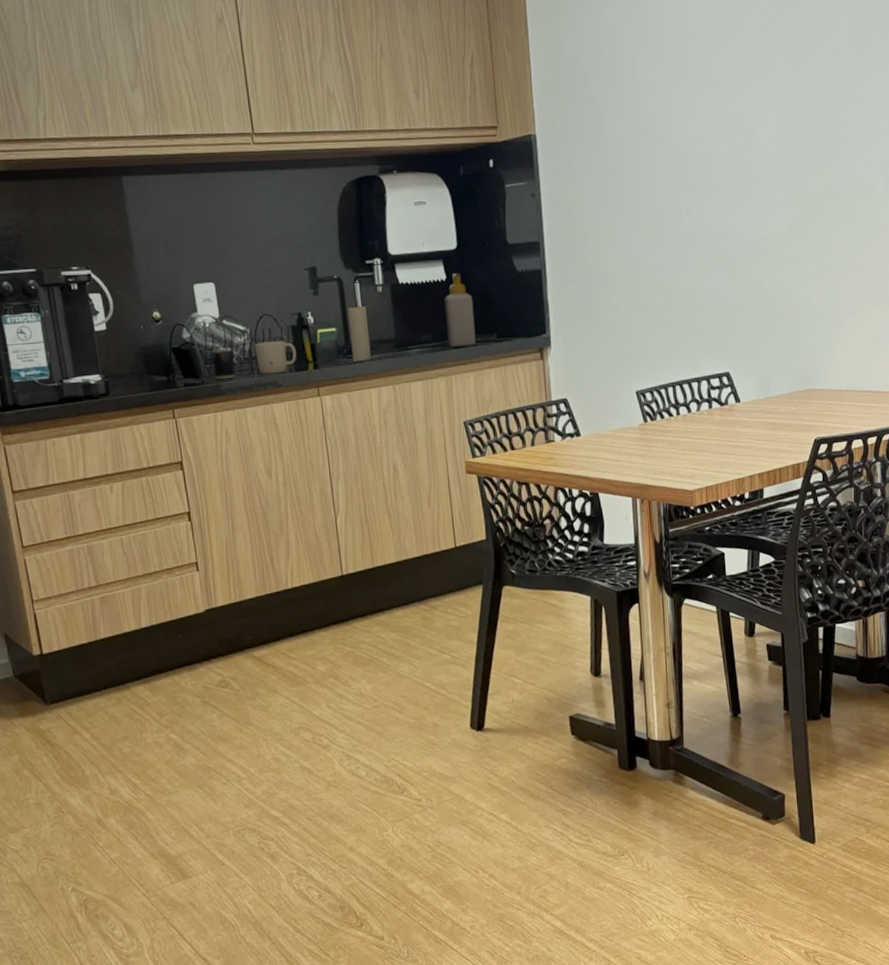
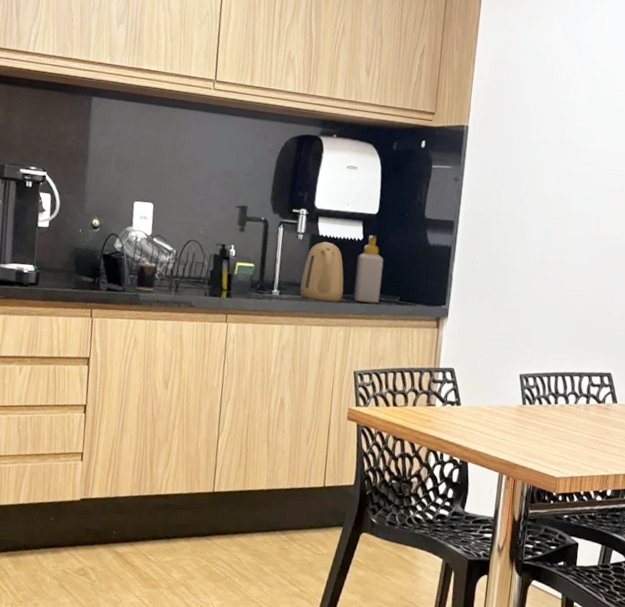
mug: present [254,341,297,375] -> none [176,263,214,295]
paper towel roll: present [347,305,371,363] -> none [263,247,285,300]
kettle: none [389,289,437,356] -> present [300,241,344,303]

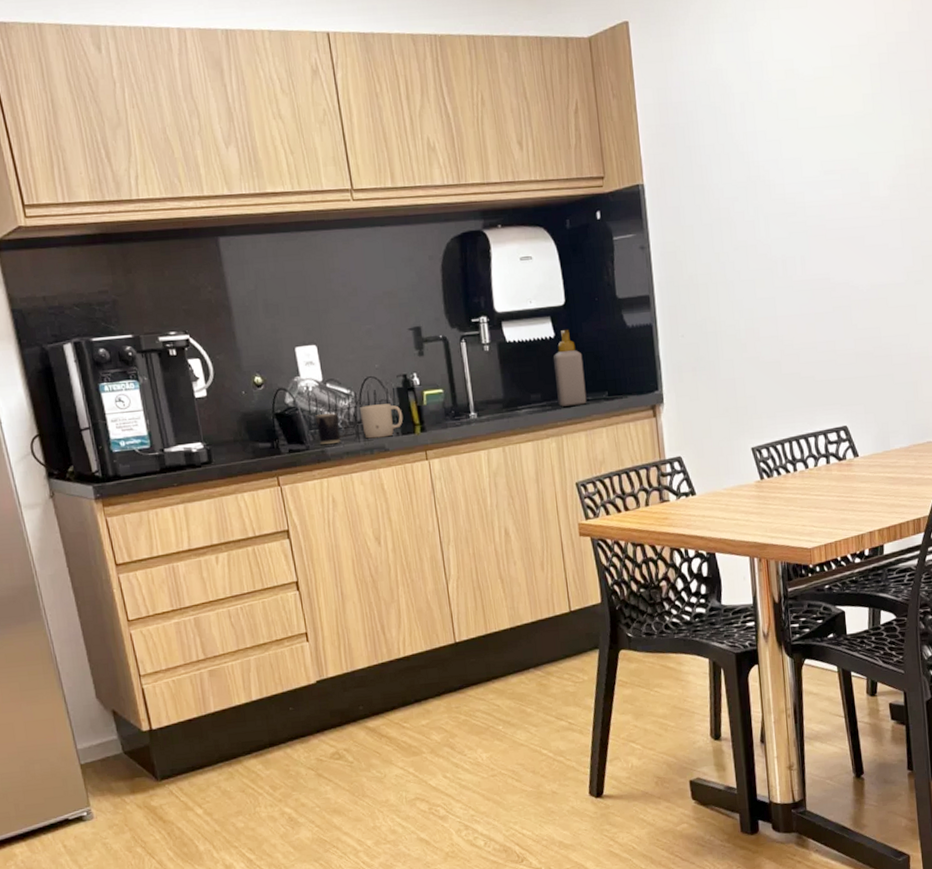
mug: none [176,263,214,295] -> present [359,403,404,439]
kettle: present [300,241,344,303] -> none [497,347,546,417]

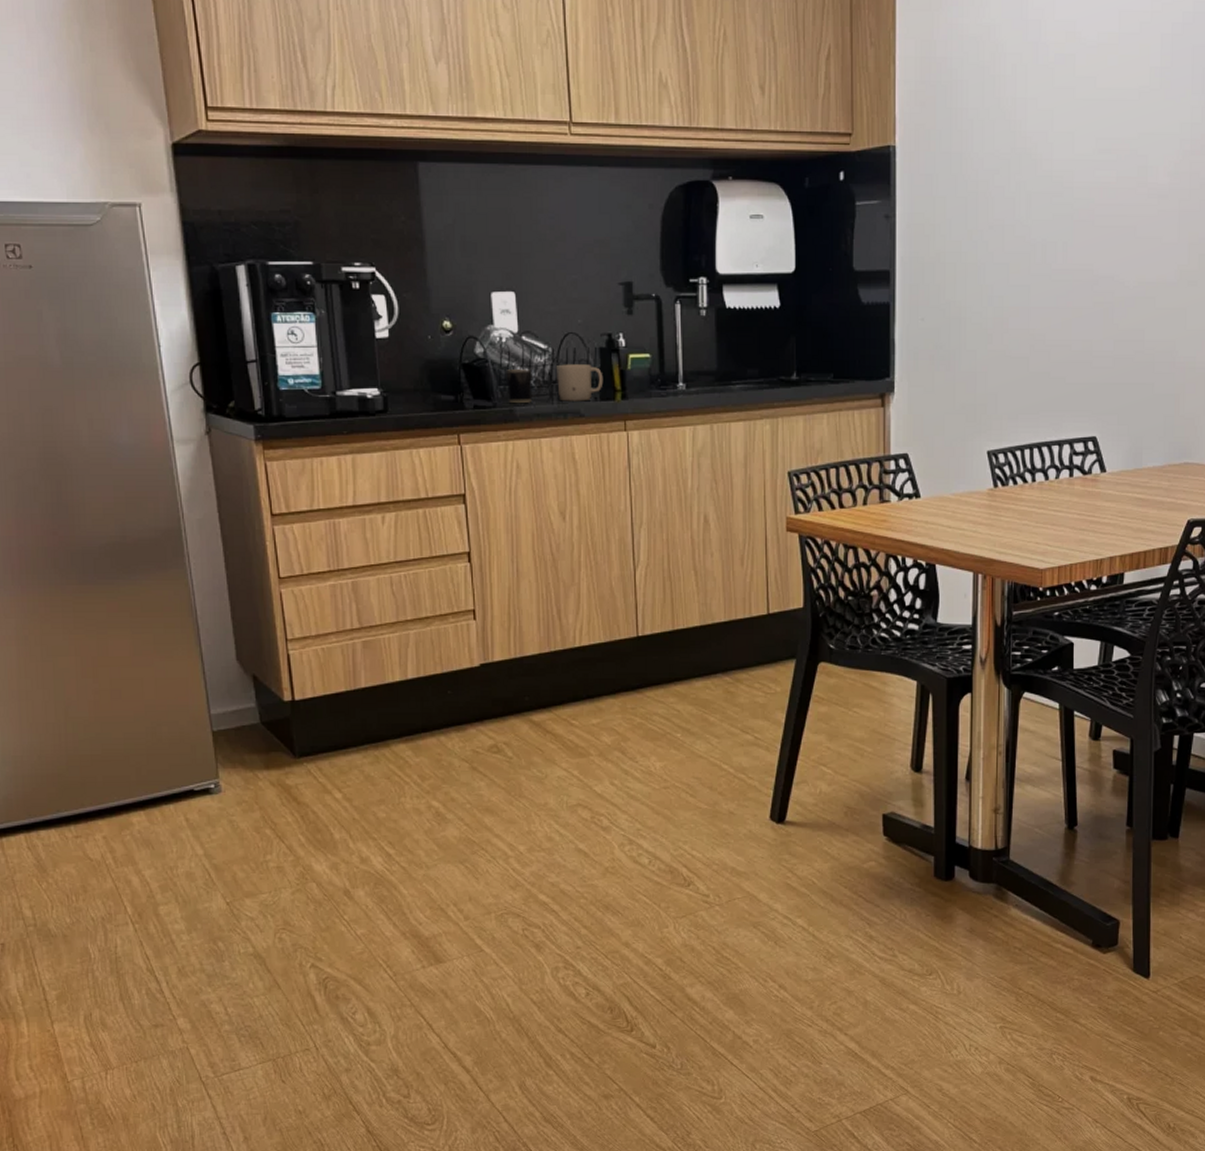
soap bottle: present [553,329,587,408] -> none [777,299,809,387]

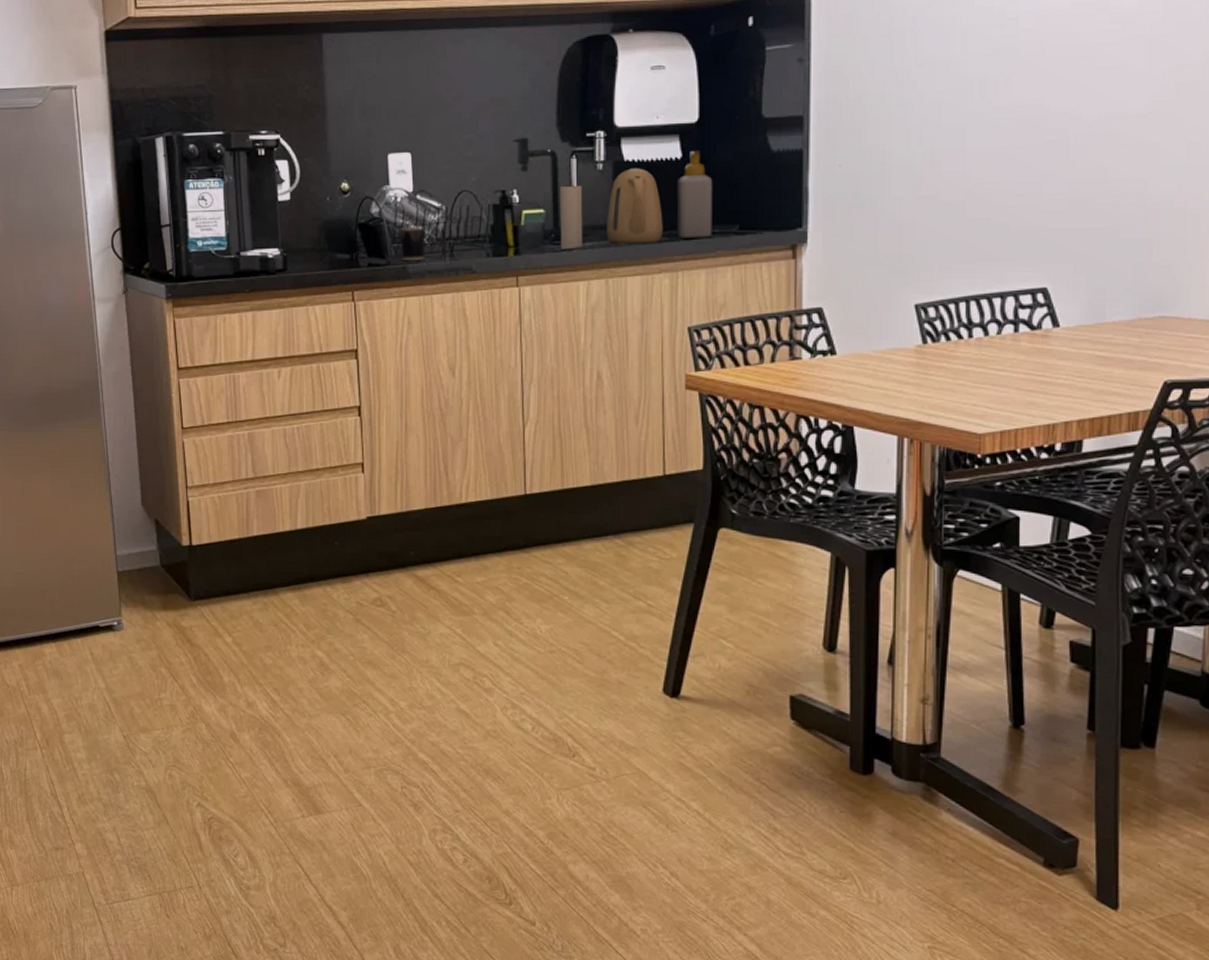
mug: present [555,364,604,401] -> none [449,221,496,258]
paper towel roll: none [664,330,688,396] -> present [559,185,583,251]
kettle: none [711,315,764,391] -> present [607,168,663,245]
soap bottle: none [777,299,809,387] -> present [677,150,713,240]

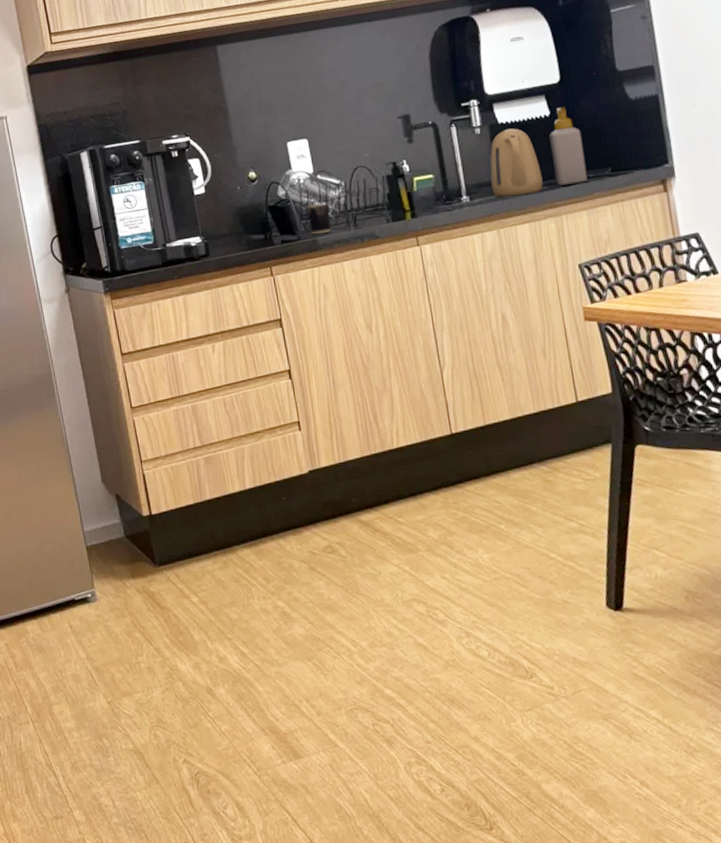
paper towel roll: present [559,185,583,251] -> none [444,149,472,210]

